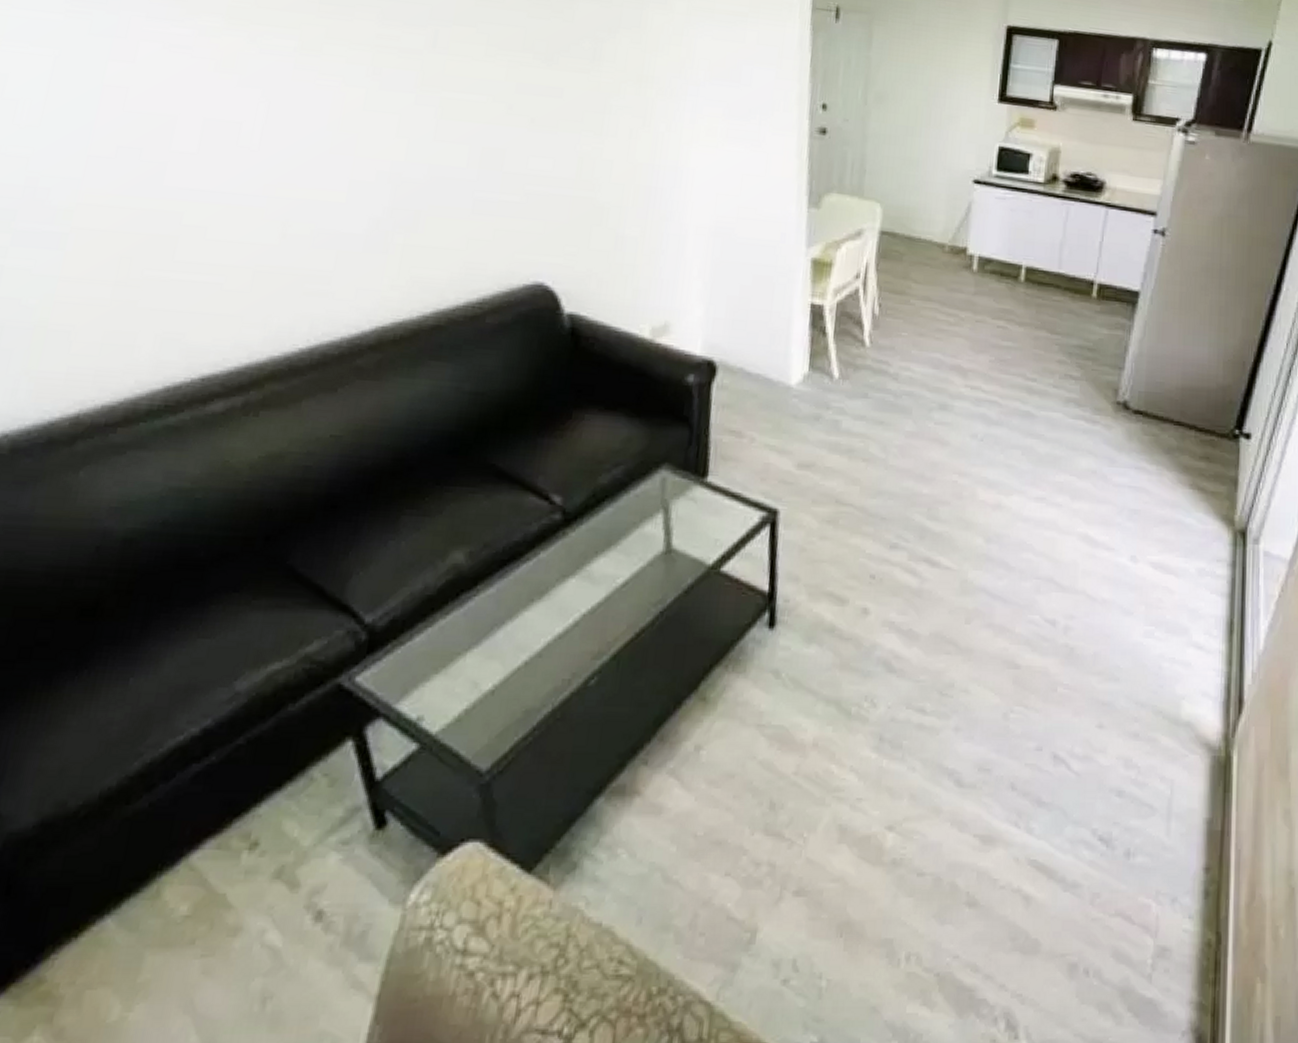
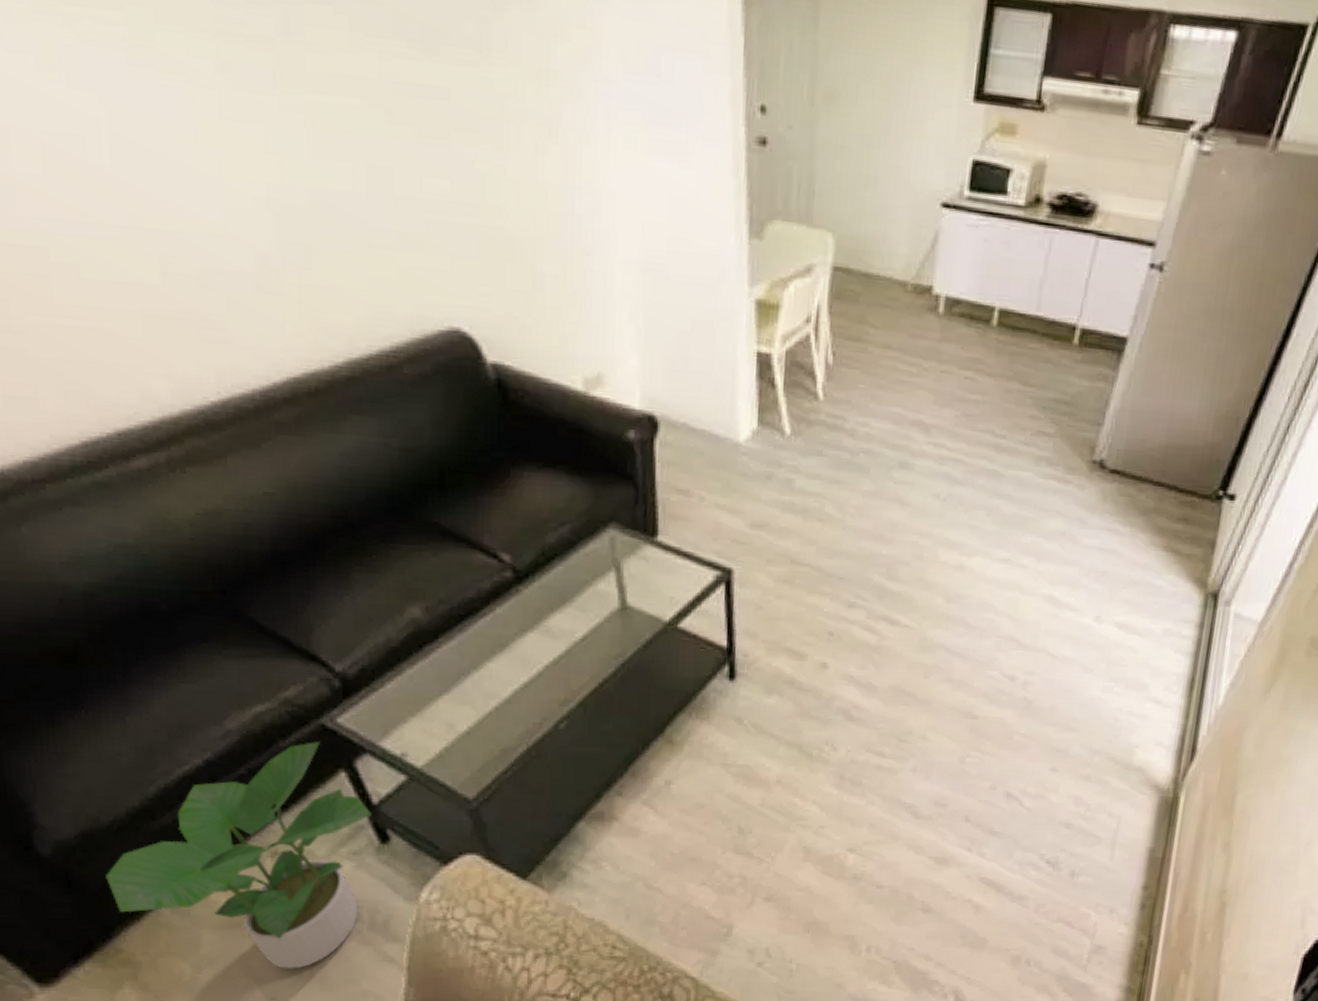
potted plant: none [53,704,373,1002] -> present [105,742,372,969]

